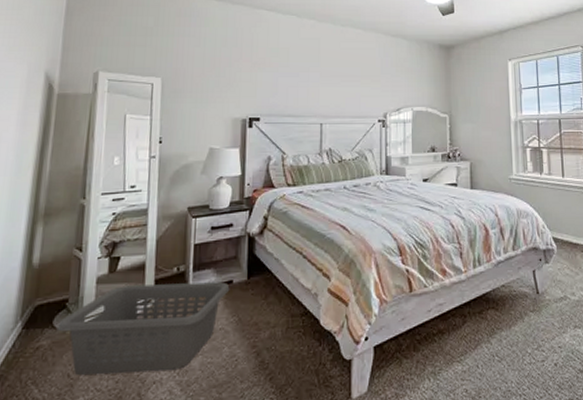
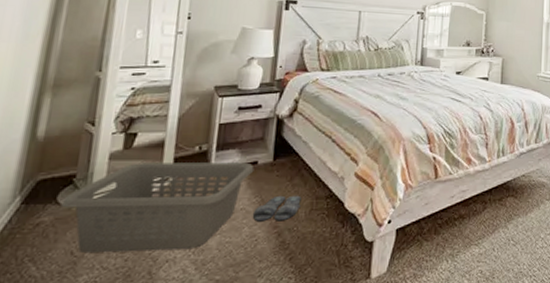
slippers: none [232,313,277,342] -> present [253,195,302,222]

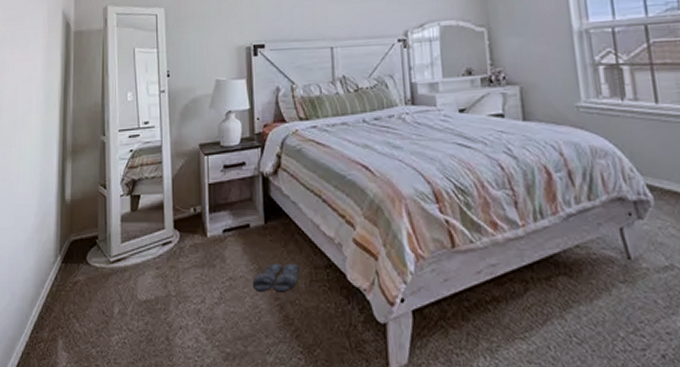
laundry basket: present [61,162,254,252] -> none [90,225,247,316]

